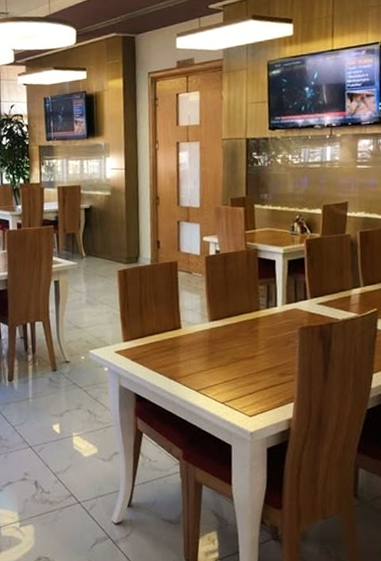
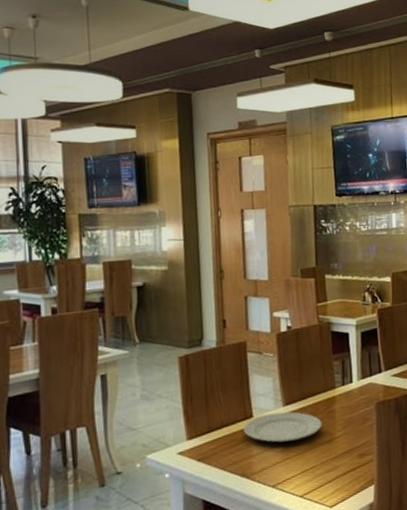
plate: none [172,327,246,354] -> present [243,412,322,443]

